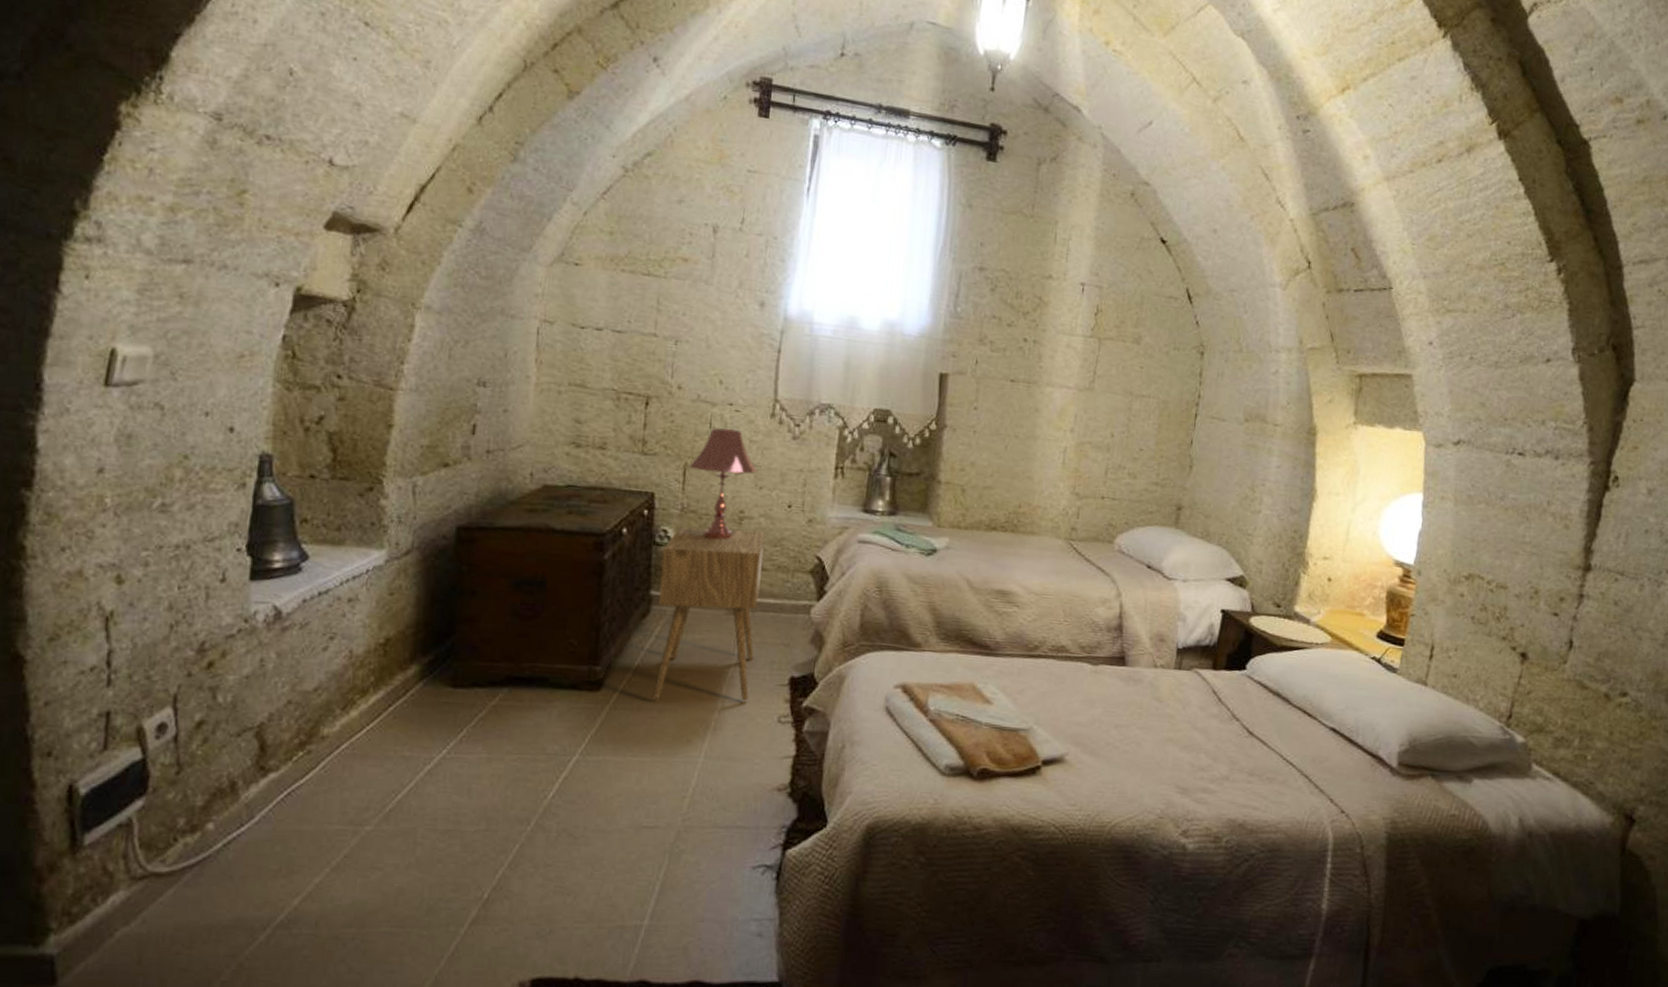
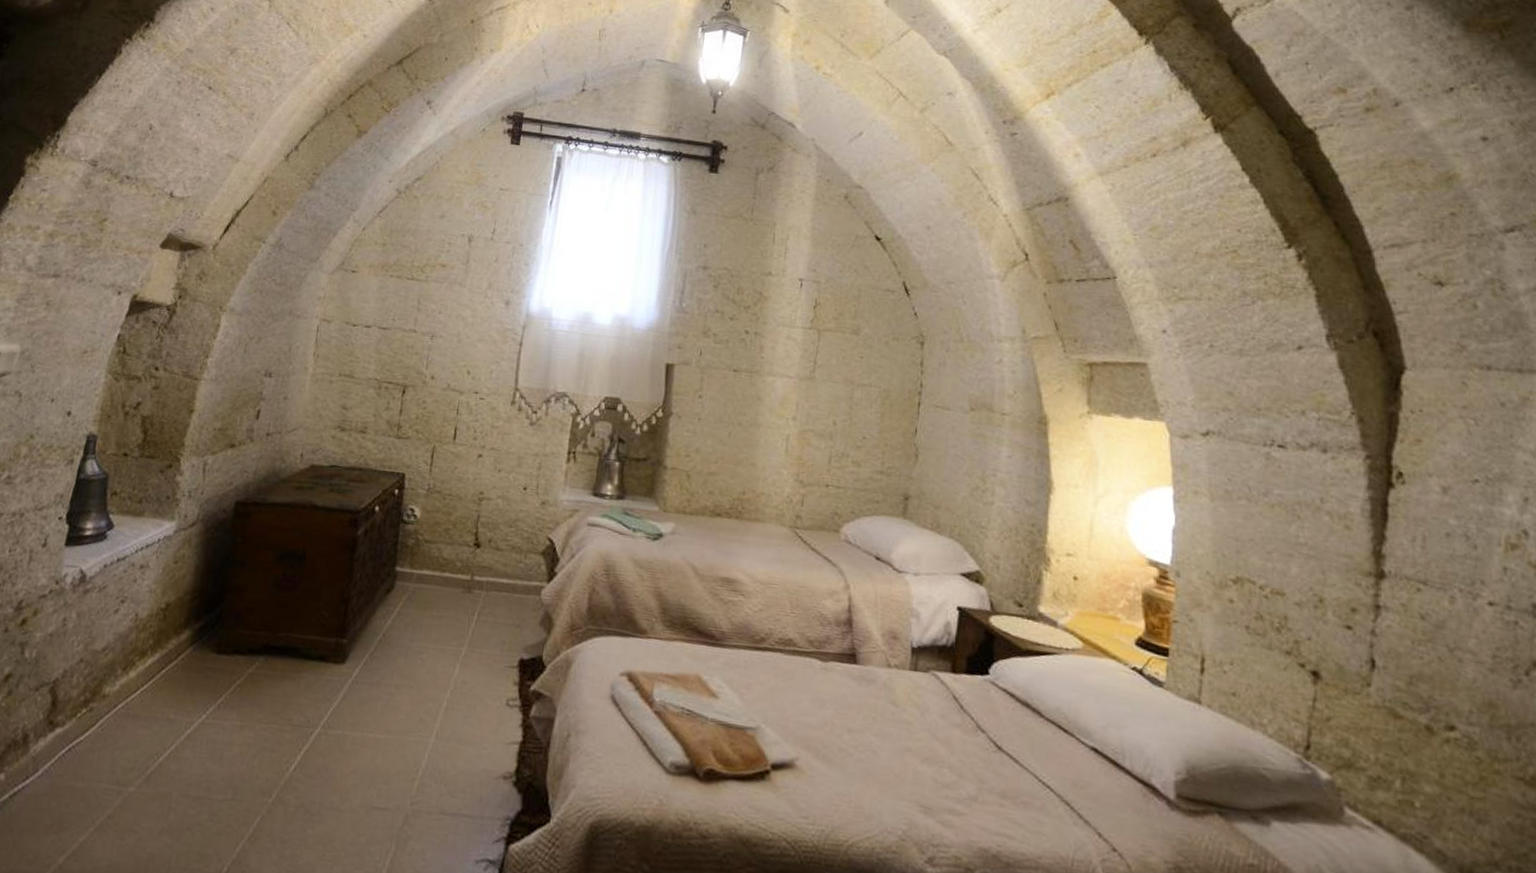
nightstand: present [653,526,765,701] -> none [391,506,502,682]
table lamp: present [688,428,758,540] -> none [436,414,498,520]

